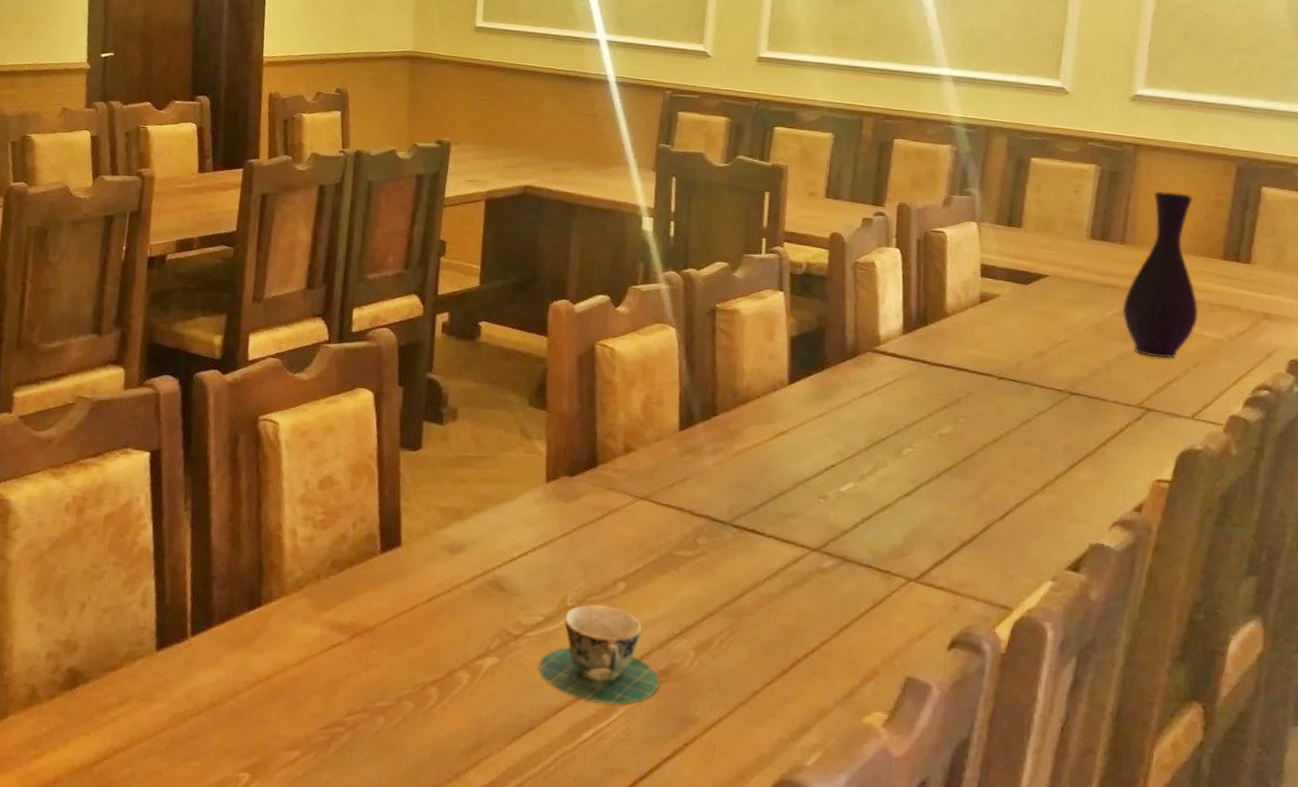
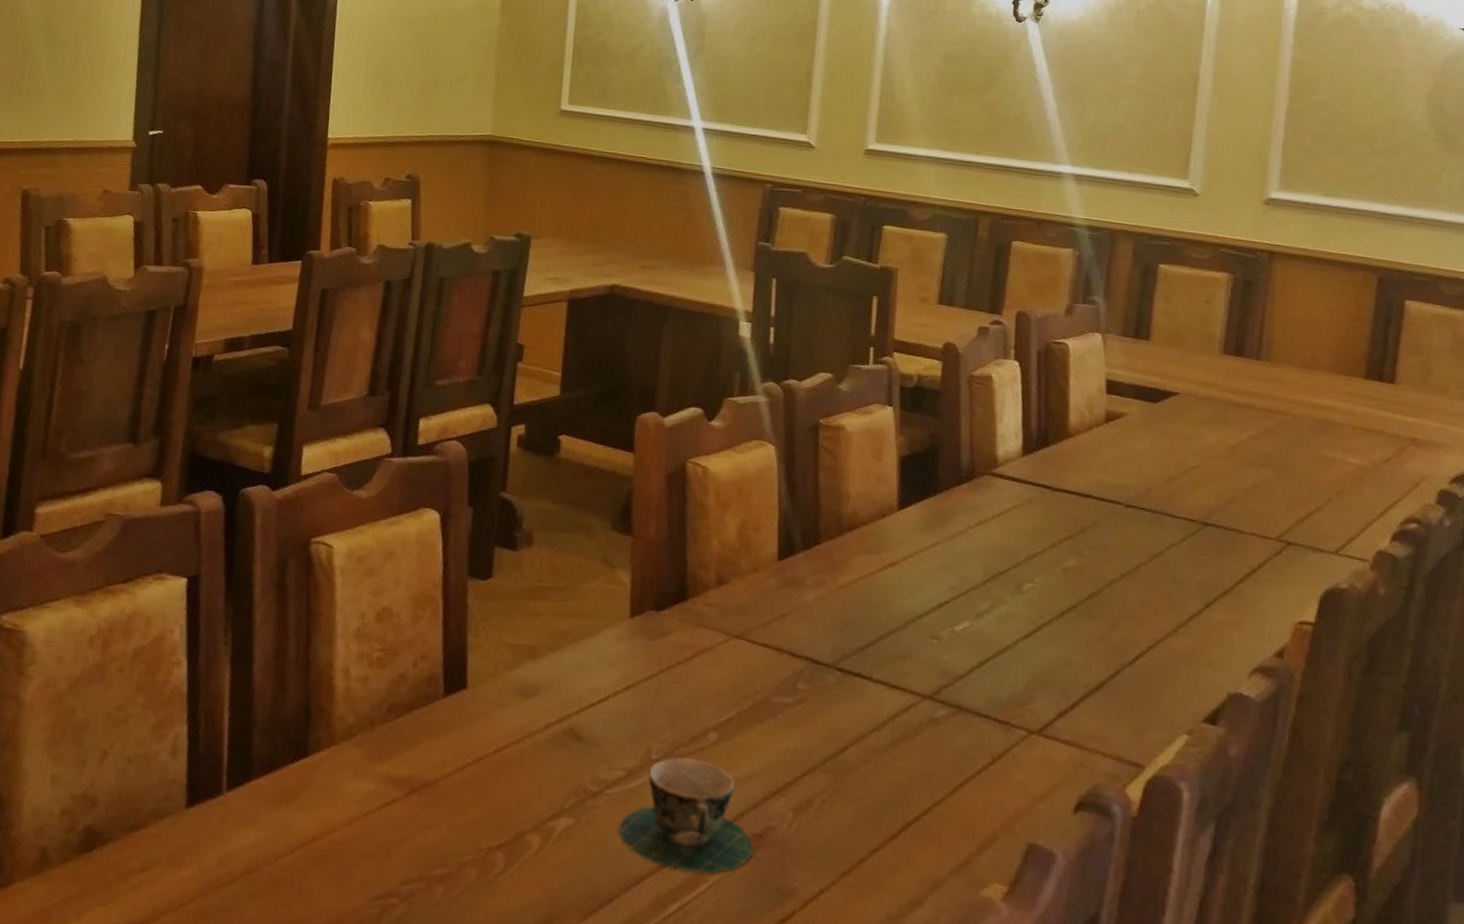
vase: present [1123,190,1198,359] -> none [1260,302,1339,487]

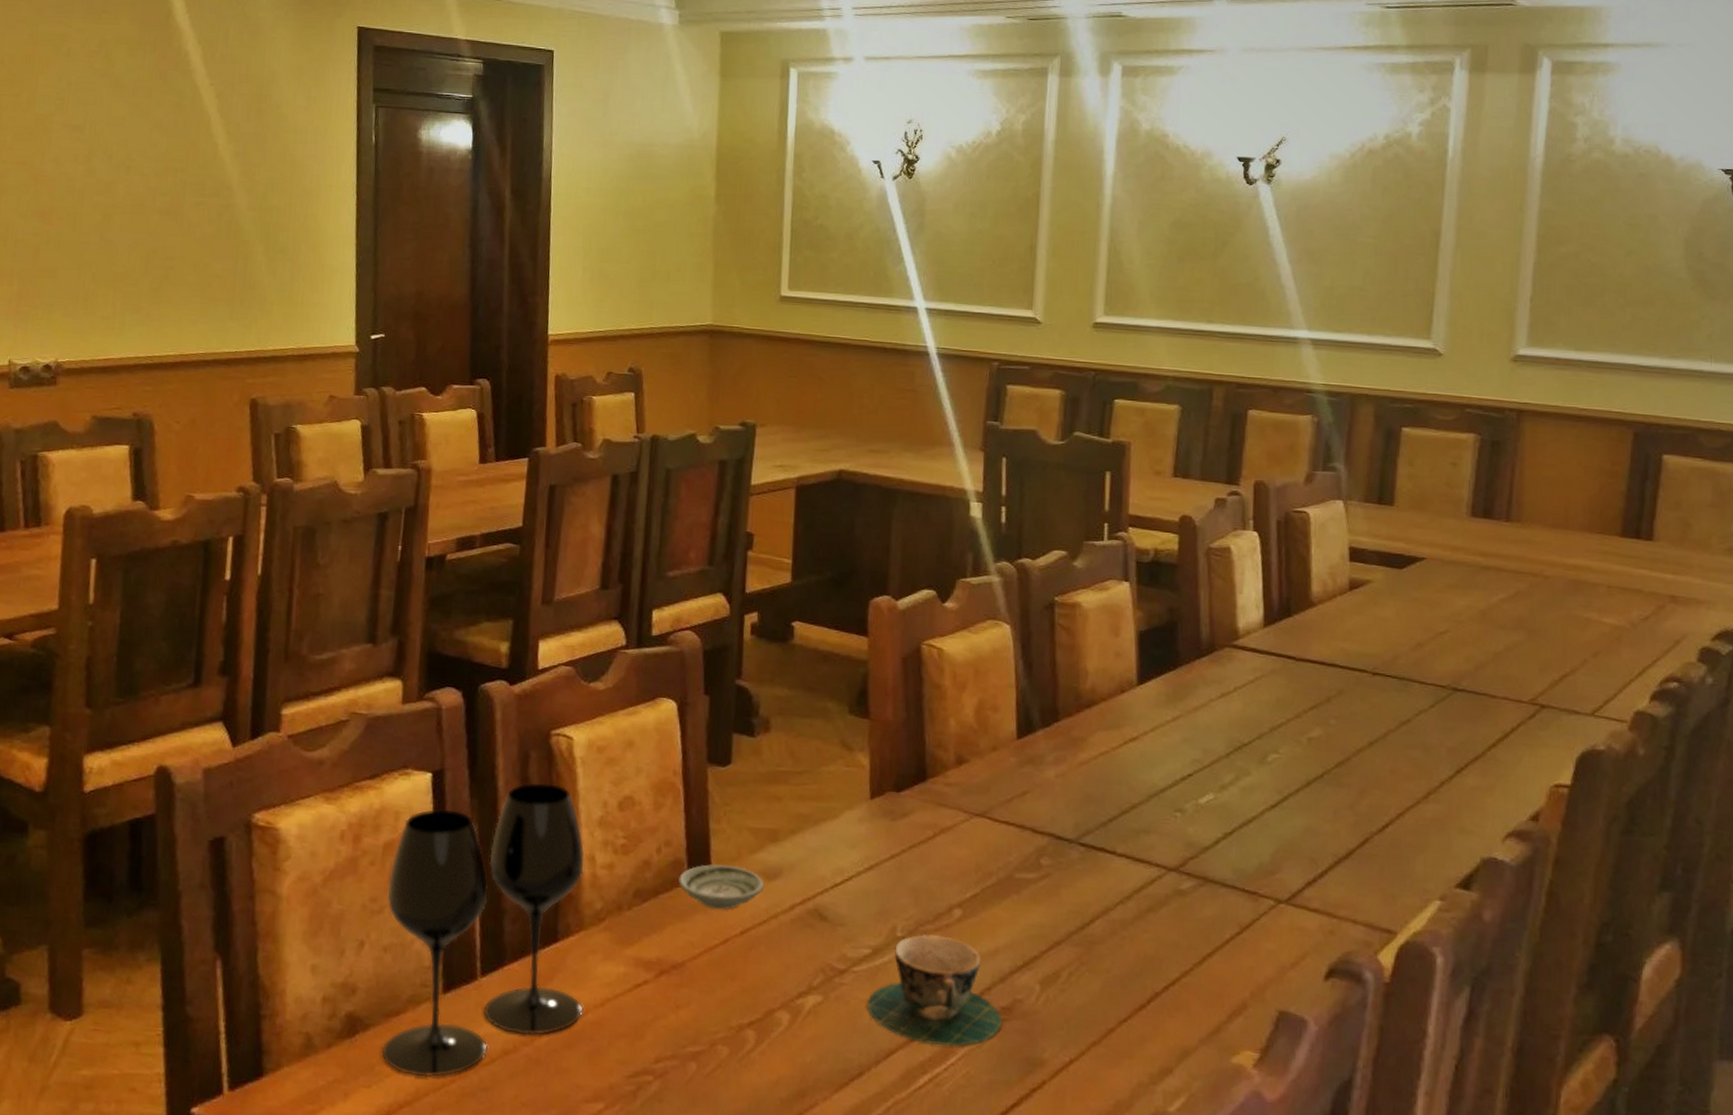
wine glass: none [119,591,340,896] -> present [381,782,585,1078]
saucer: none [433,679,520,728] -> present [678,863,764,910]

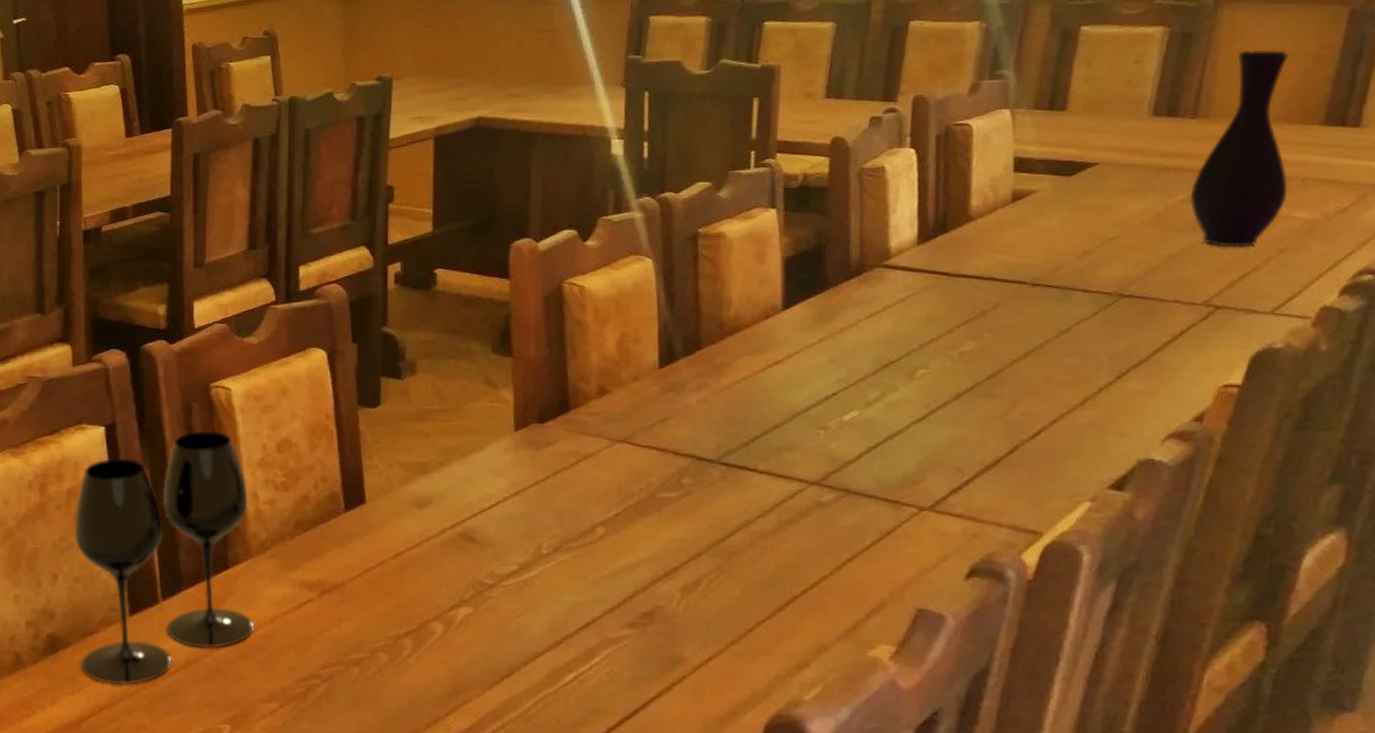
saucer: present [678,863,764,910] -> none [336,495,416,536]
teacup: present [867,933,1003,1047] -> none [516,550,644,648]
vase: none [1511,461,1594,649] -> present [1190,49,1289,247]

